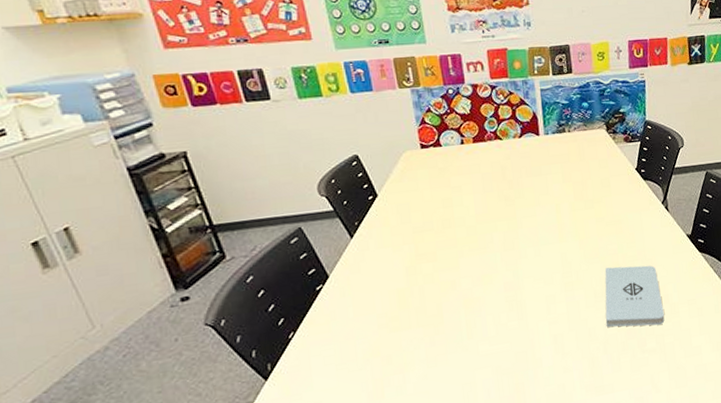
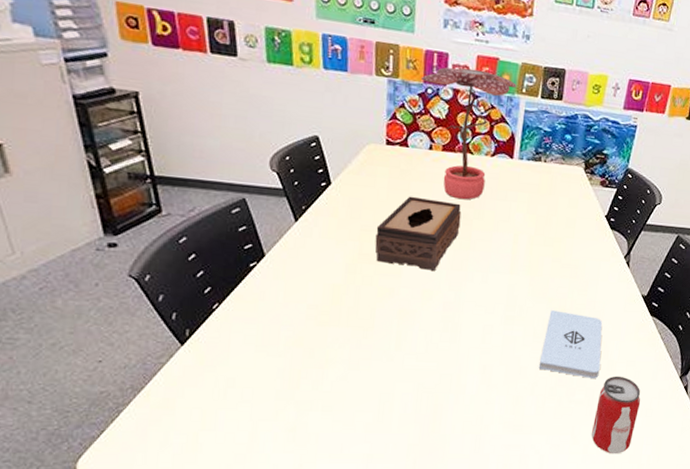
tissue box: none [427,187,504,259] -> present [375,196,462,271]
potted plant: none [440,62,528,184] -> present [420,67,517,200]
beverage can: none [669,316,711,394] -> present [591,376,641,454]

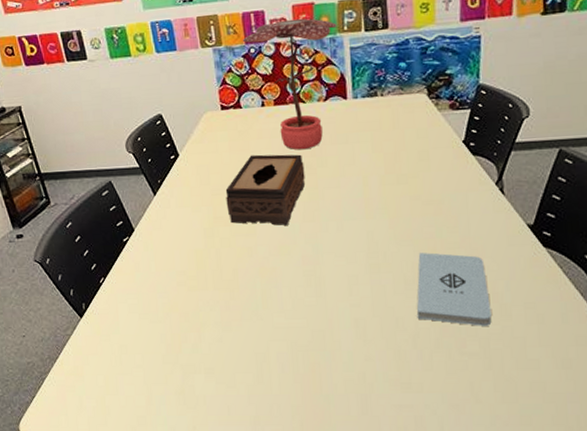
beverage can: present [591,376,641,454] -> none [495,321,553,415]

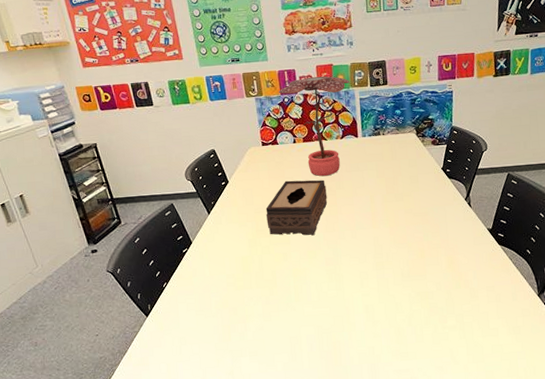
notepad: present [416,252,492,326] -> none [411,252,465,306]

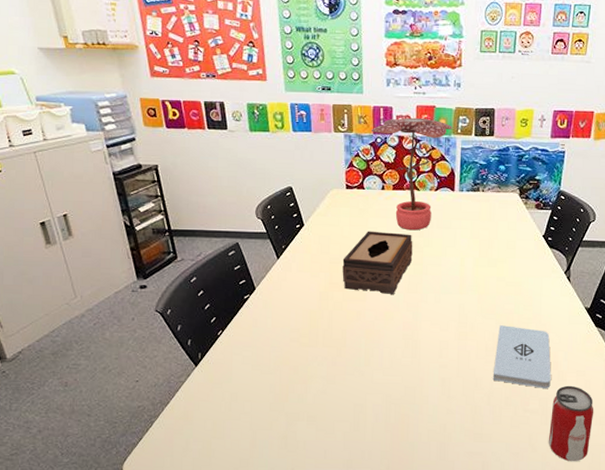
notepad: none [411,252,465,306] -> present [492,325,551,388]
beverage can: none [468,300,507,370] -> present [549,385,594,462]

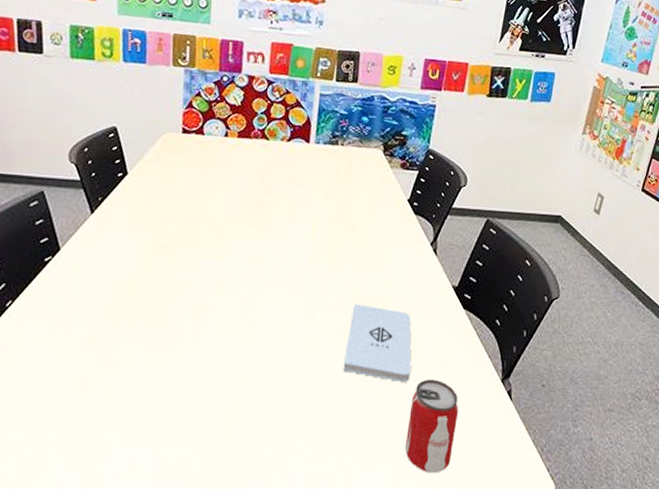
tissue box: present [342,231,413,294] -> none [169,184,258,262]
potted plant: present [371,117,452,231] -> none [216,55,311,187]

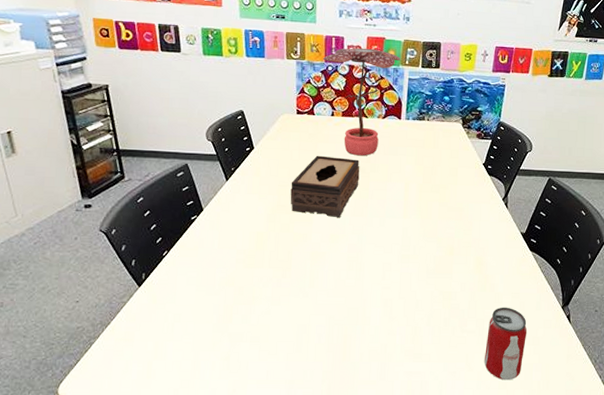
tissue box: none [169,184,258,262] -> present [290,155,360,217]
potted plant: none [216,55,311,187] -> present [322,47,401,156]
notepad: present [343,304,411,382] -> none [433,249,488,310]

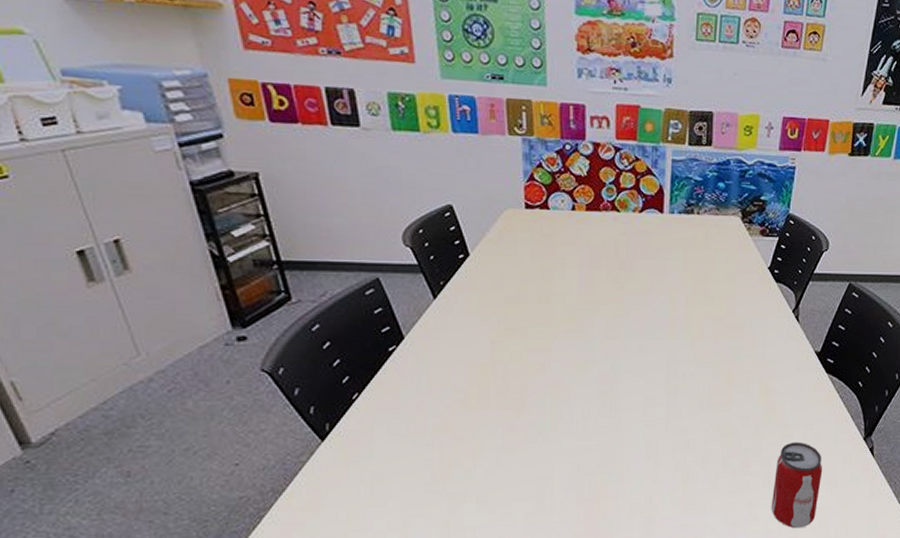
tissue box: present [290,155,360,217] -> none [521,262,612,341]
potted plant: present [322,47,401,156] -> none [557,119,661,262]

